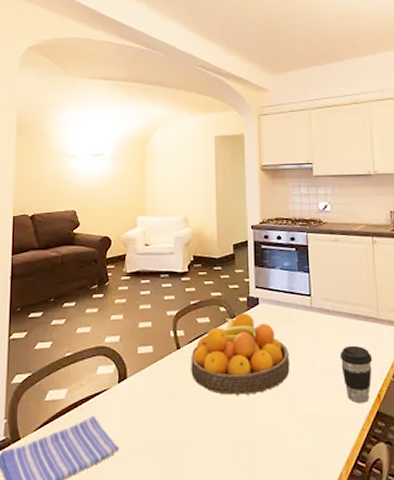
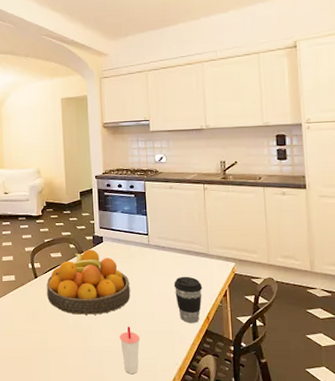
cup: none [276,408,300,469] -> present [119,326,140,374]

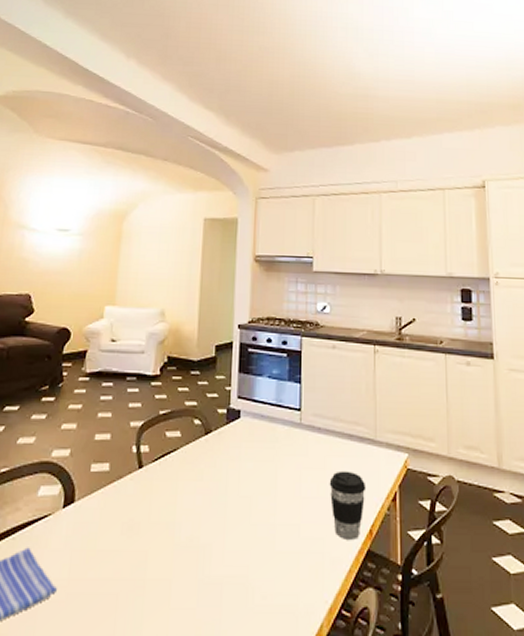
fruit bowl: present [47,249,130,315] -> none [153,427,271,526]
cup: present [119,326,140,374] -> none [250,544,278,619]

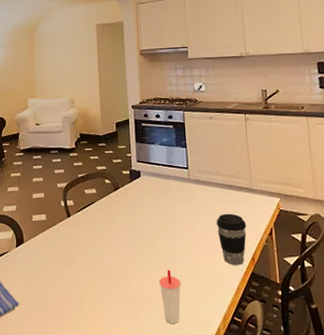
cup: none [250,544,278,619] -> present [158,269,181,323]

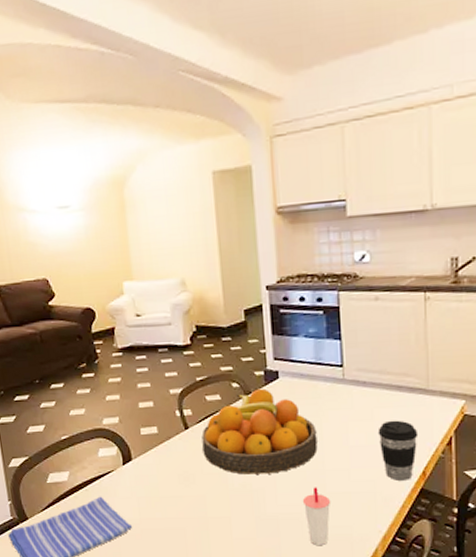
fruit bowl: none [80,184,170,257] -> present [201,388,318,475]

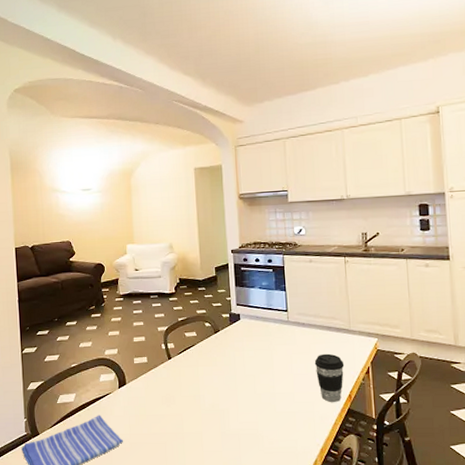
fruit bowl: present [201,388,318,475] -> none [181,327,270,397]
cup: present [302,487,330,545] -> none [258,407,280,457]

